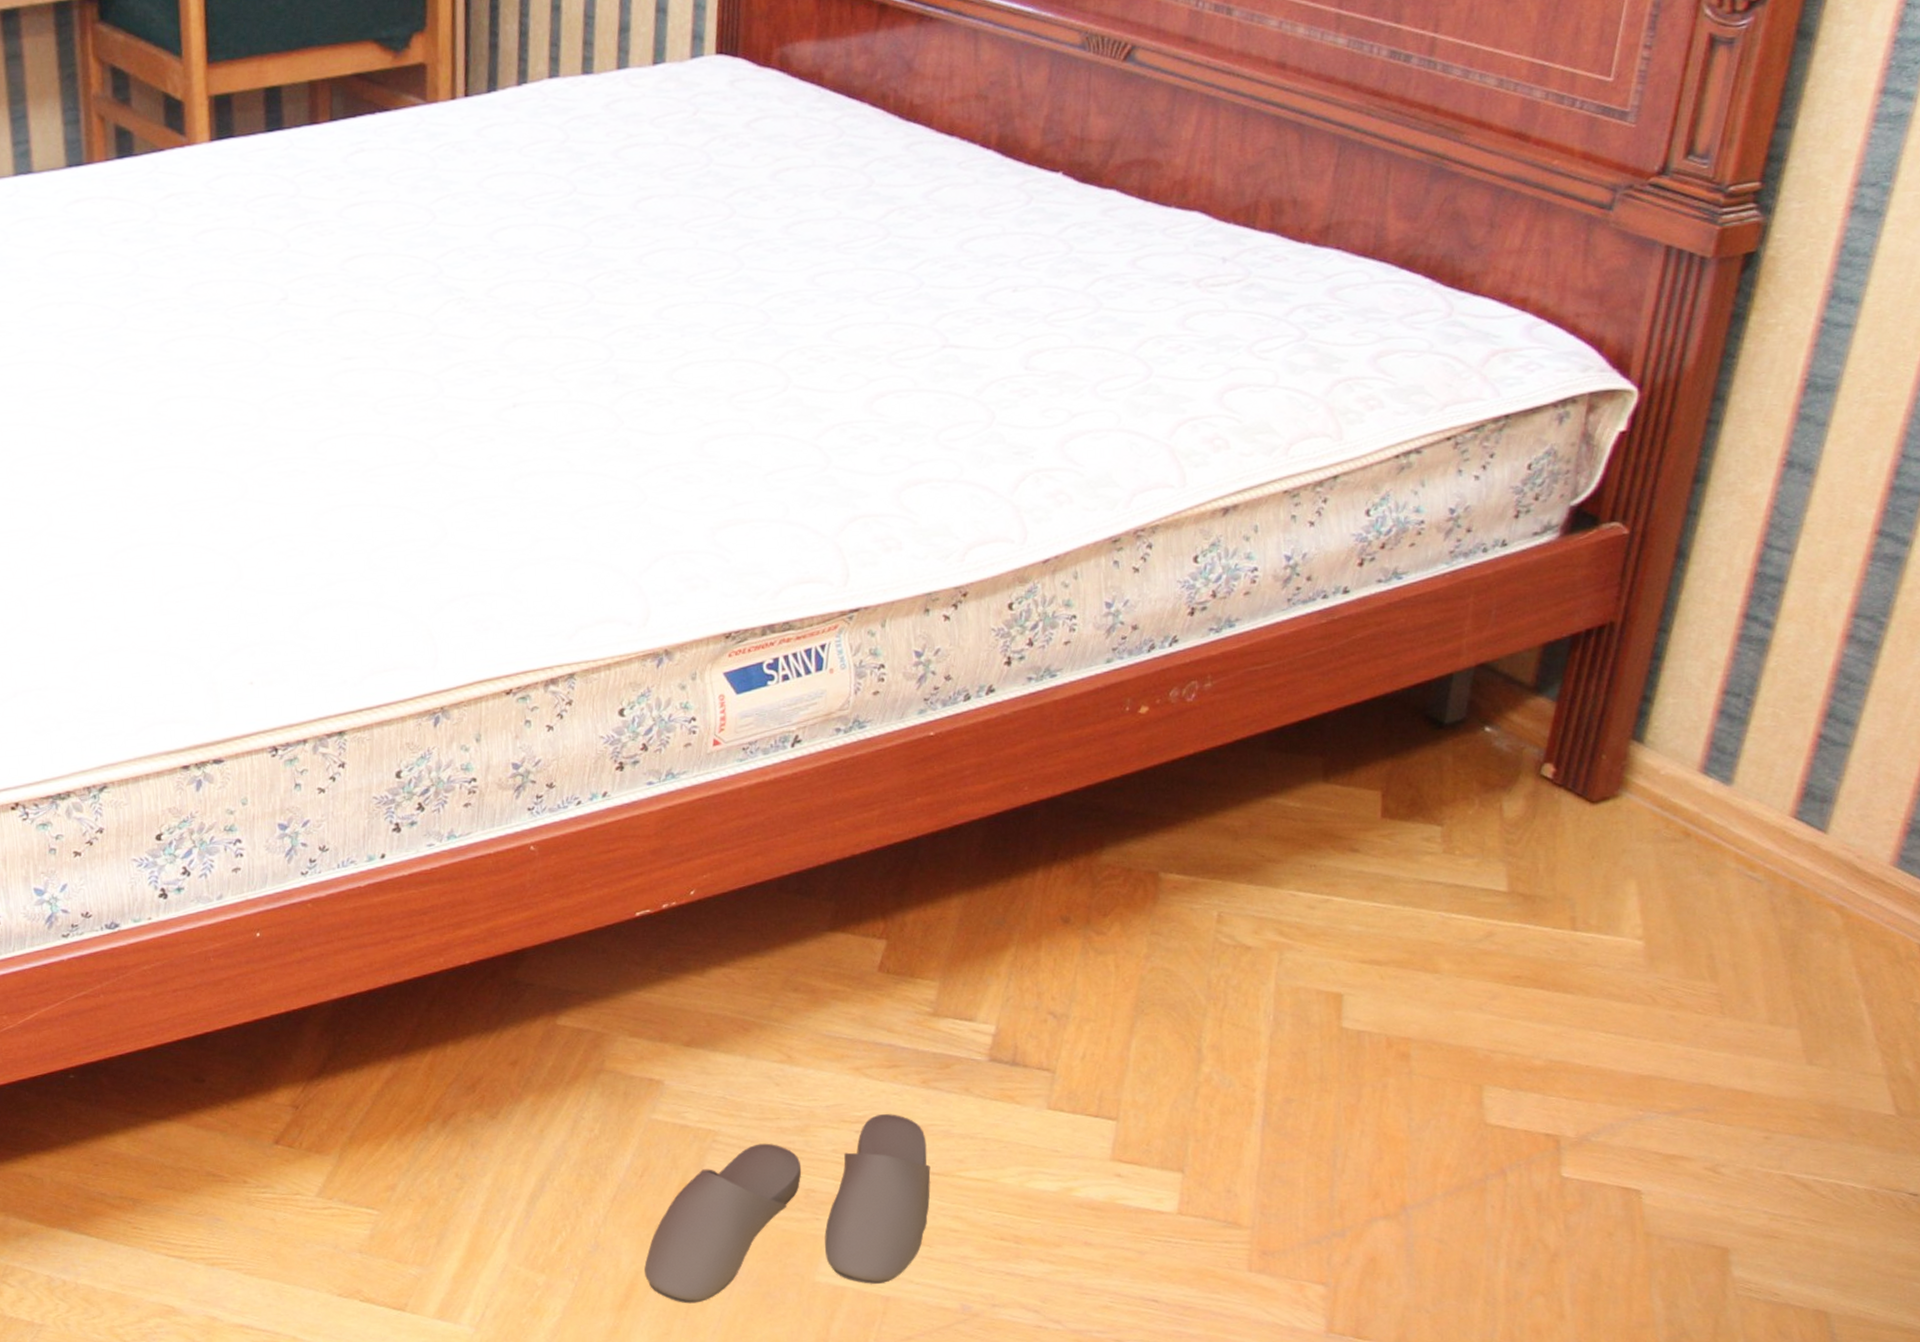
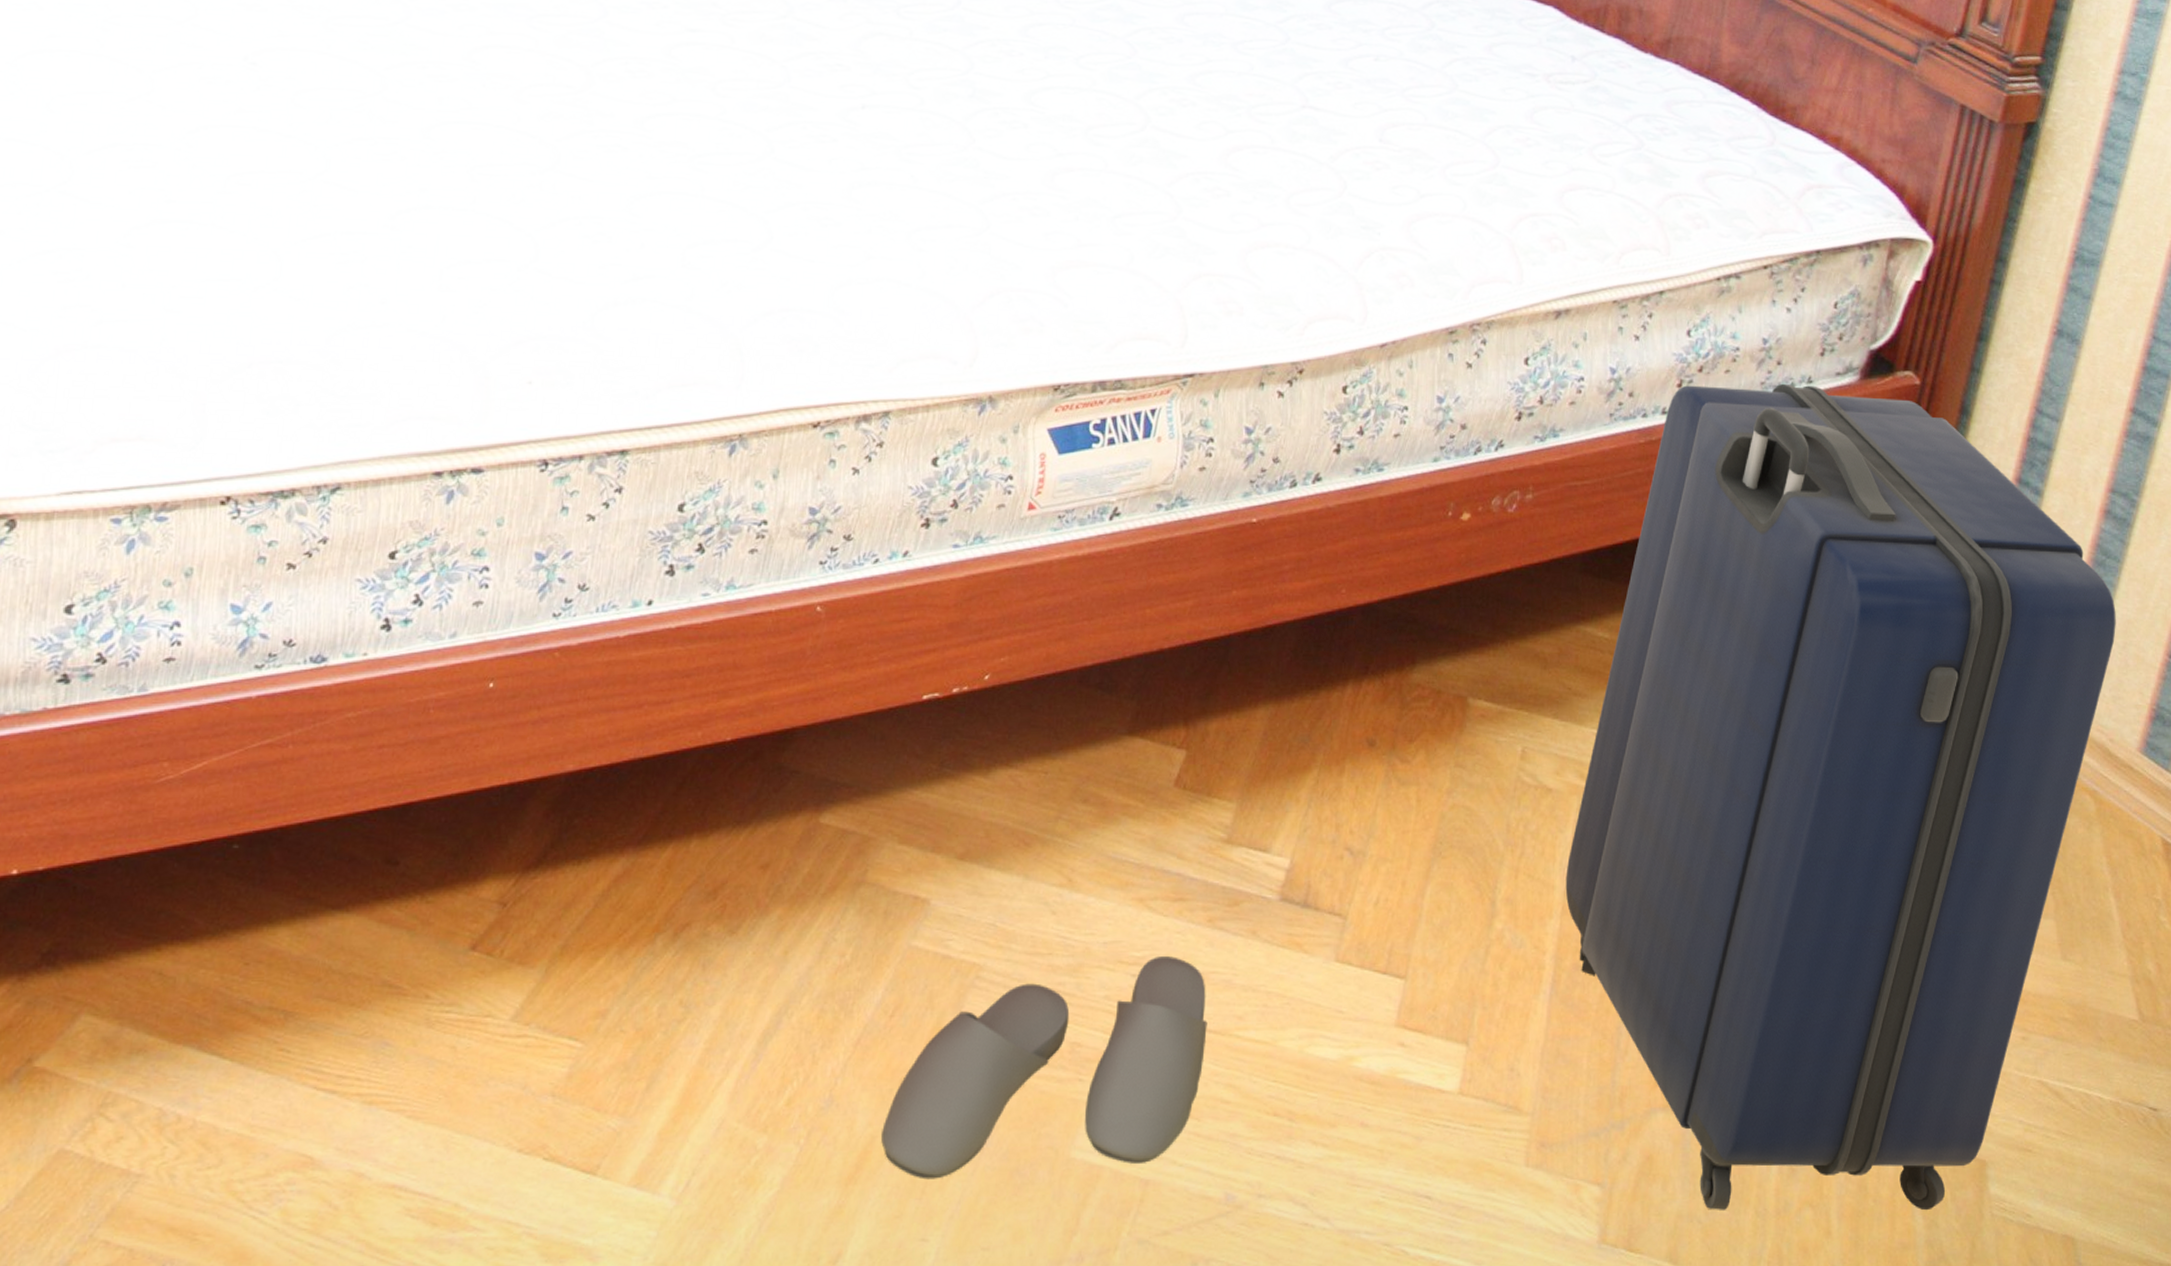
suitcase: none [1270,548,1863,1301] -> present [1565,383,2116,1211]

